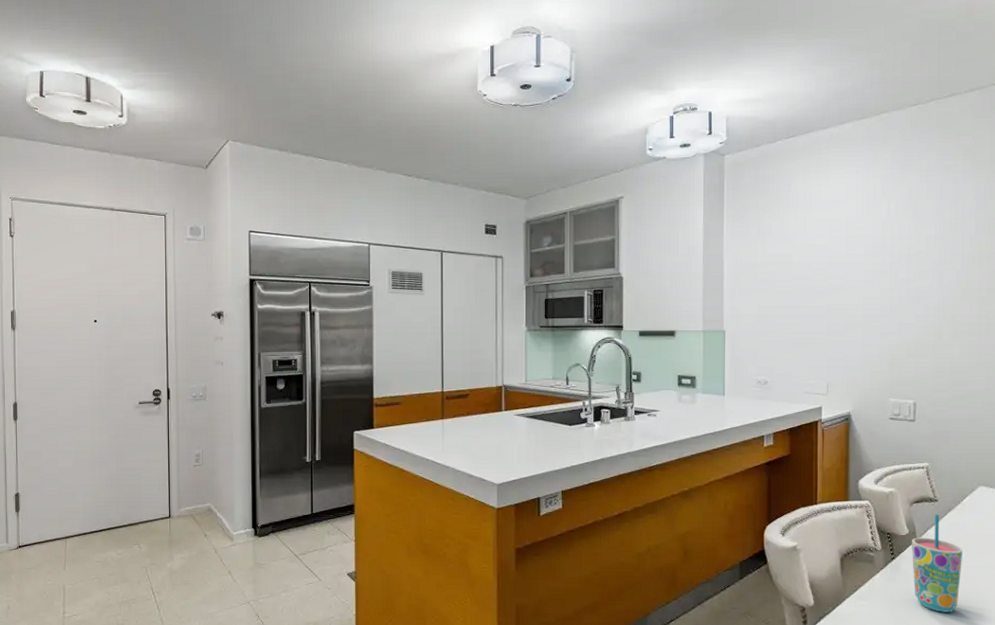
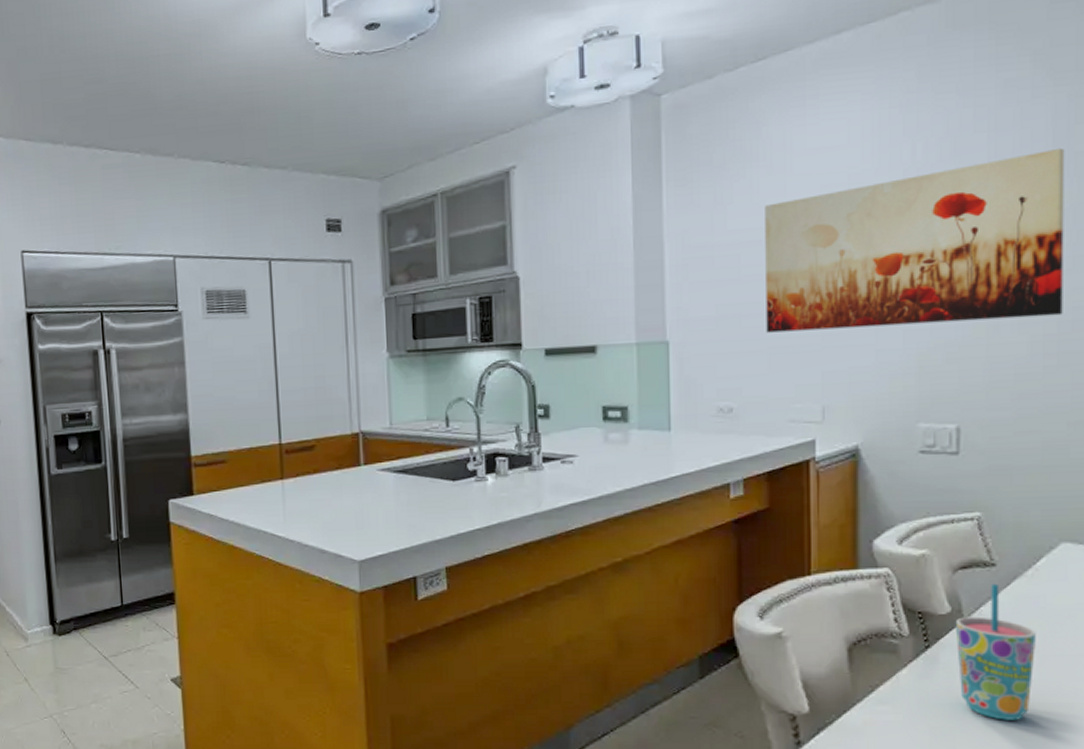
wall art: none [791,214,983,329] -> present [765,147,1065,333]

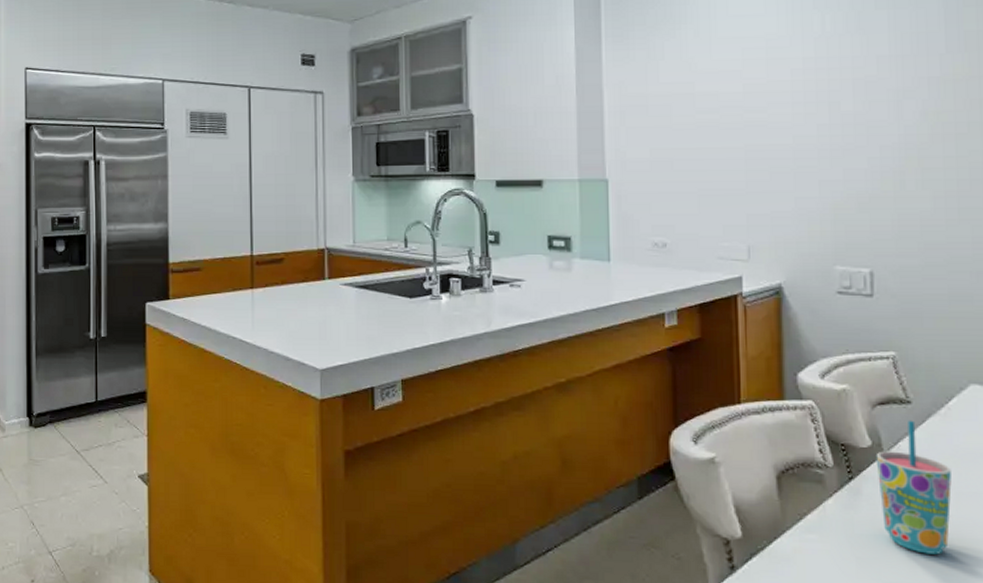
wall art: present [765,147,1065,333] -> none [693,26,961,176]

